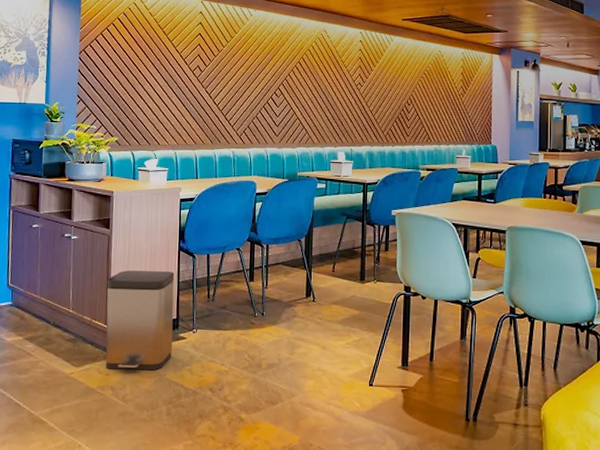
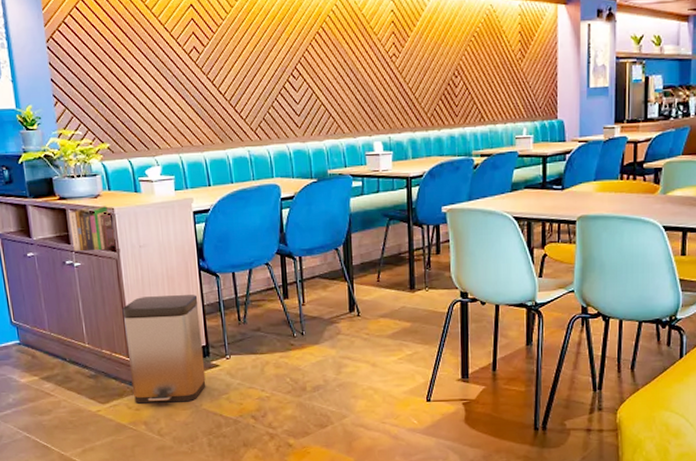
books: none [73,189,112,227] -> present [69,206,116,252]

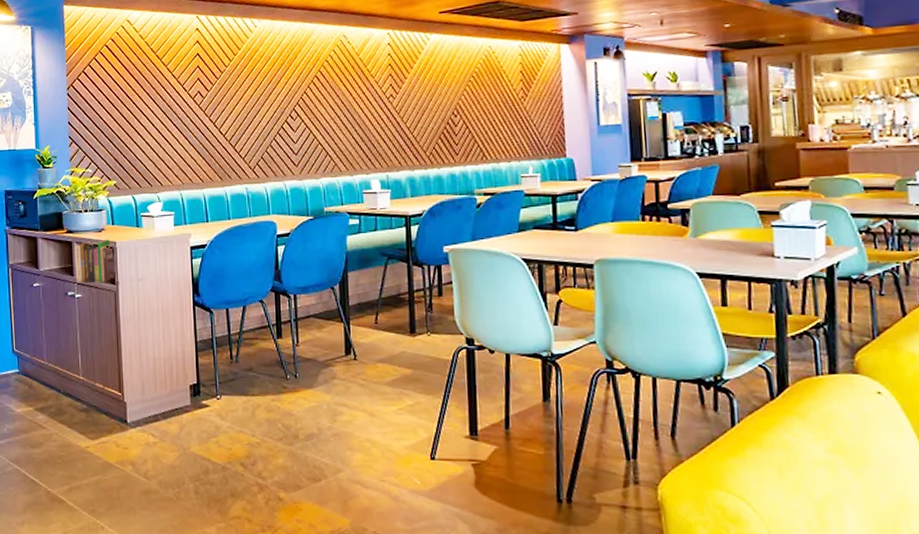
pedal bin: present [122,295,206,404] -> none [117,330,195,443]

